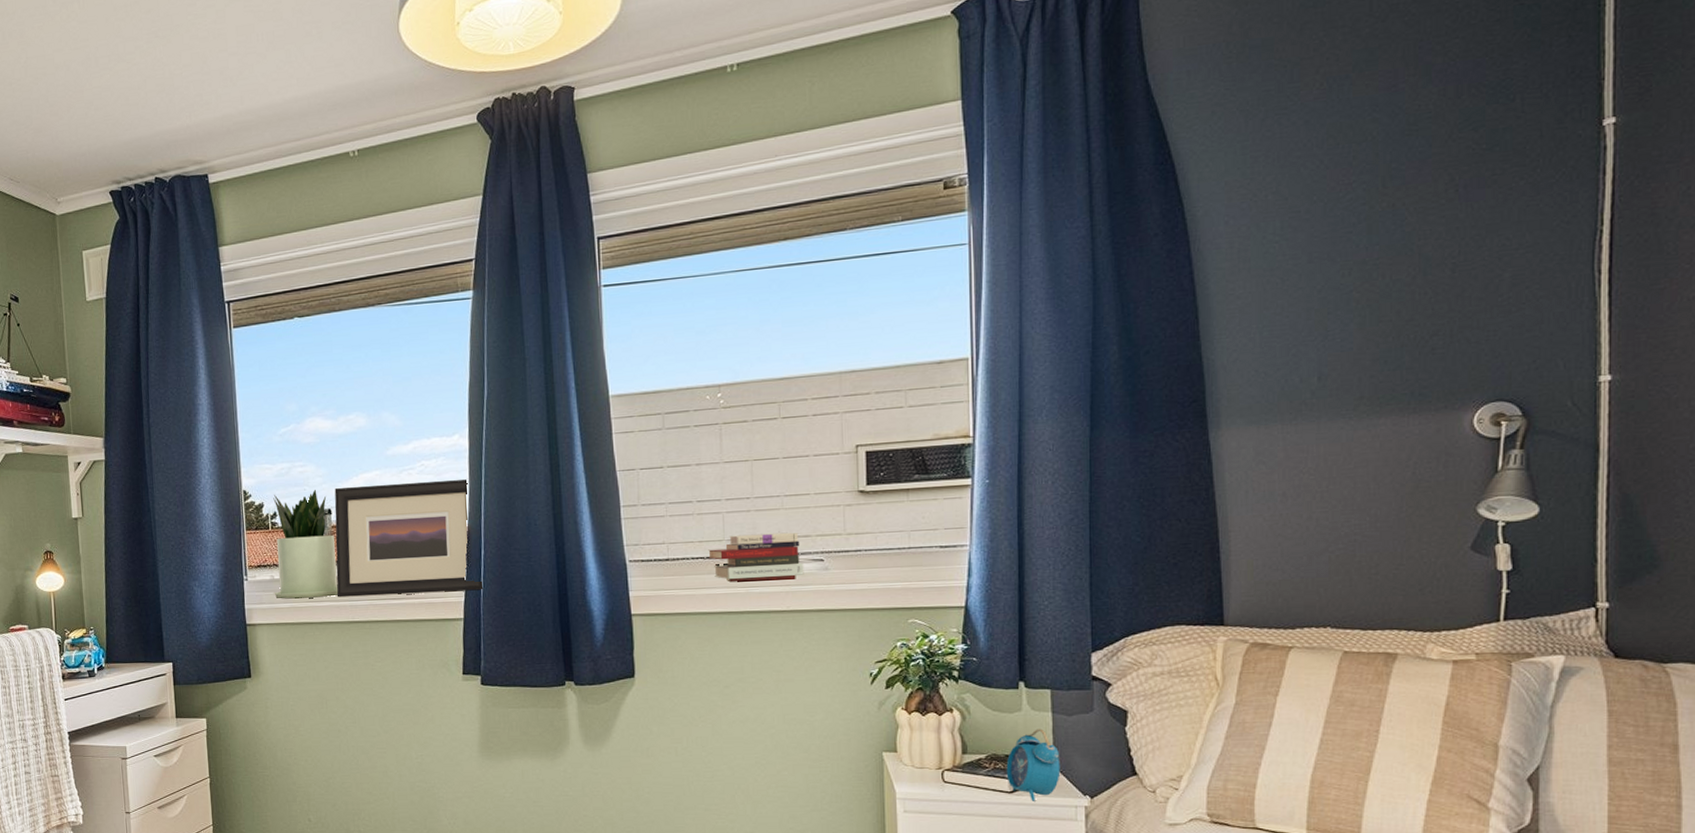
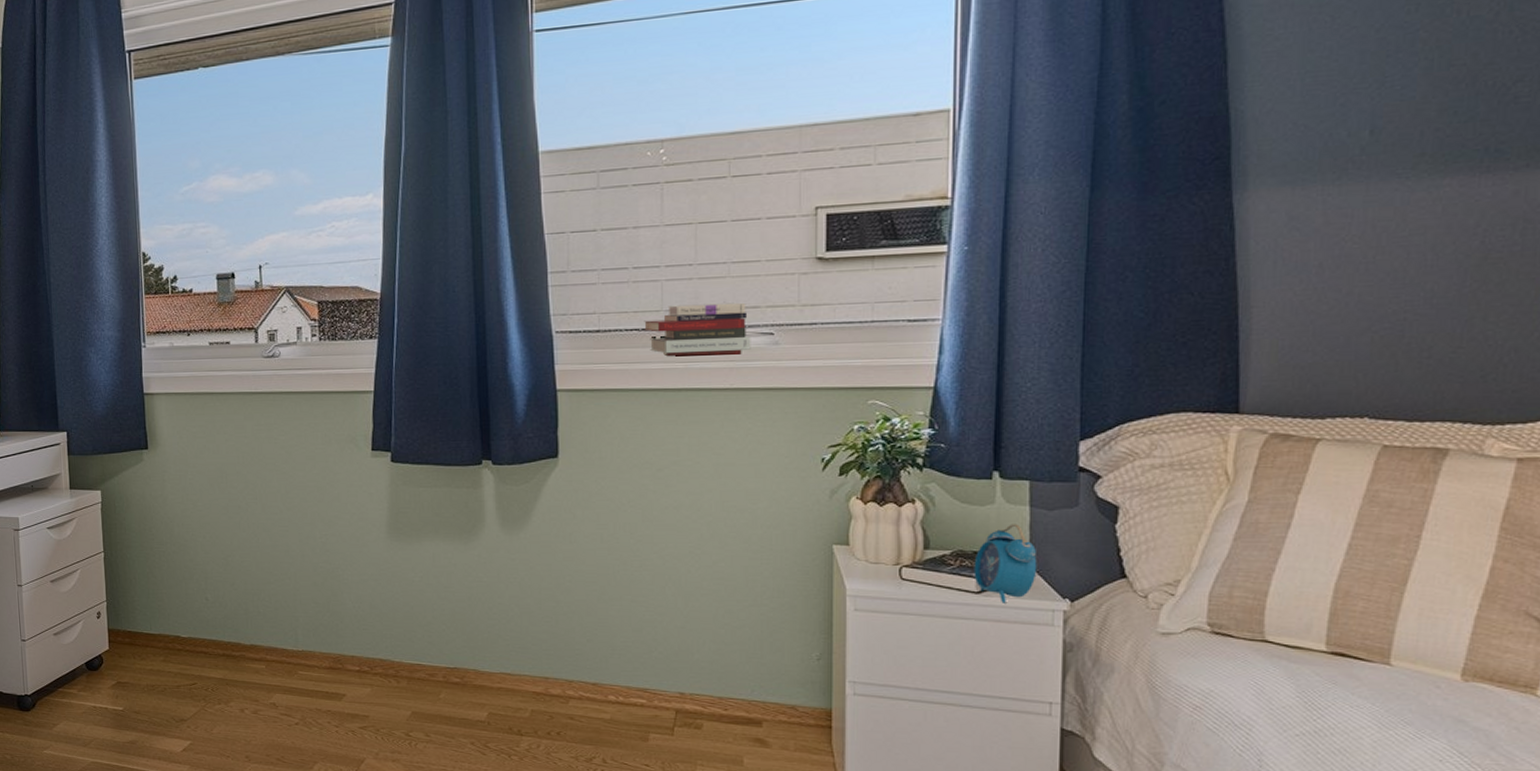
planter: present [273,490,339,599] -> none [173,252,241,368]
picture frame: present [334,480,484,598] -> none [238,242,396,367]

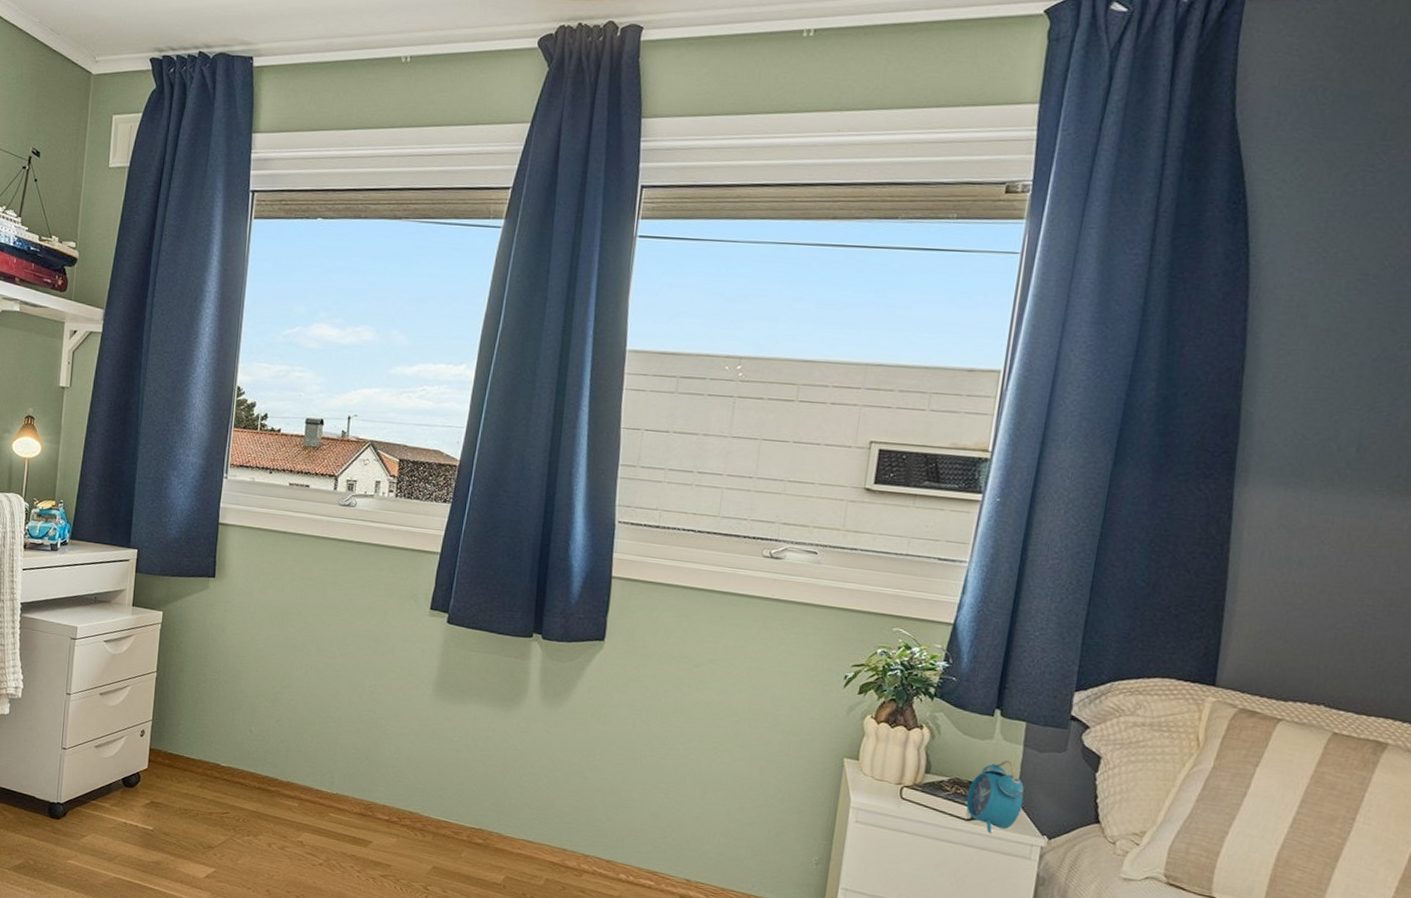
books: present [644,302,751,357] -> none [700,512,796,568]

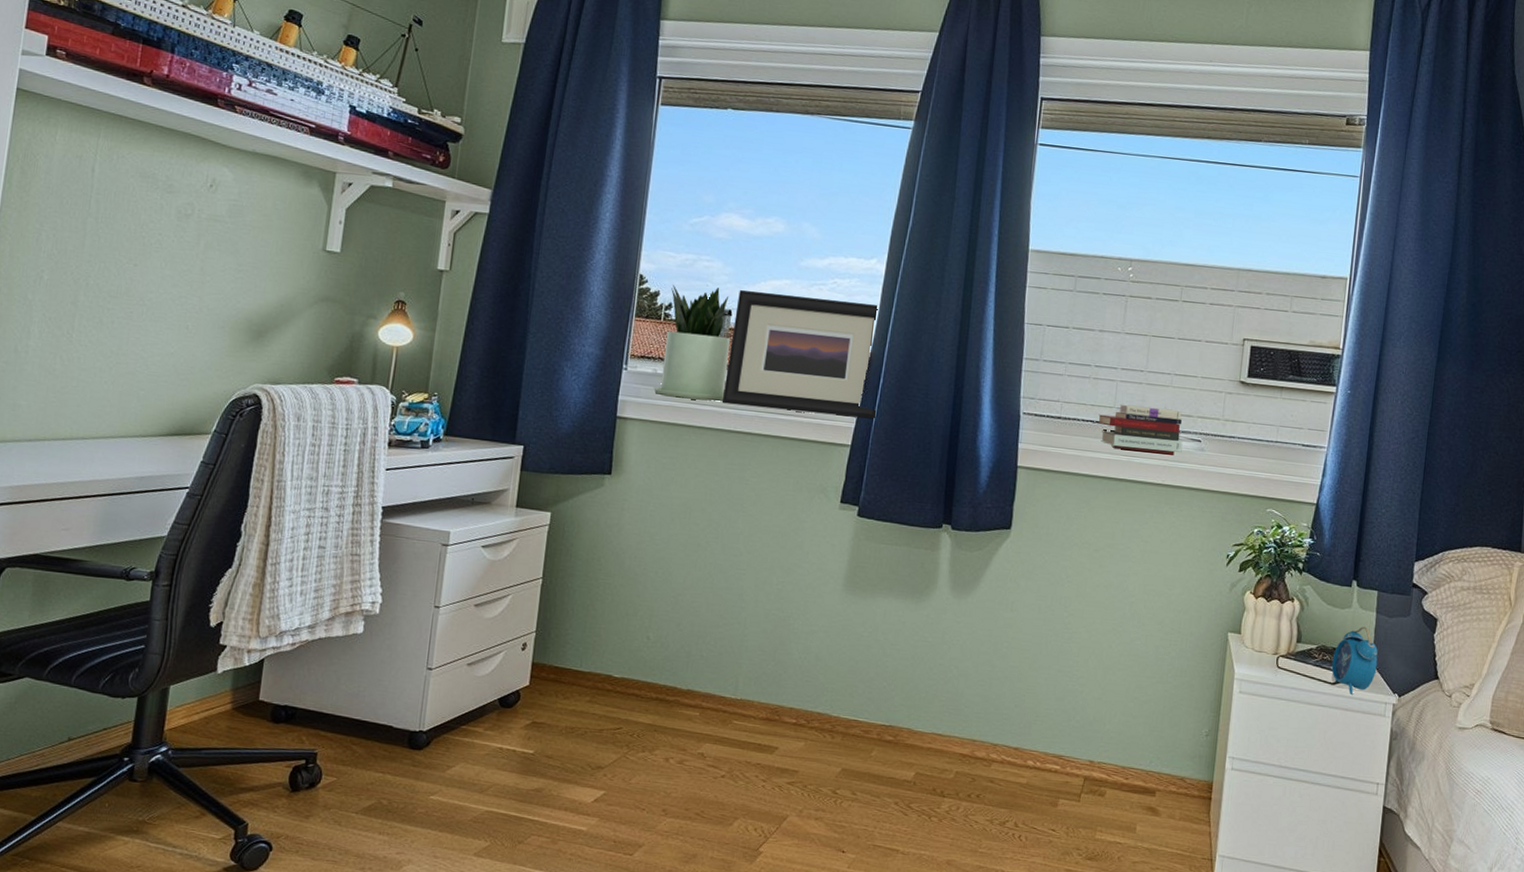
planter: none [252,395,323,509] -> present [653,284,731,402]
picture frame: none [315,400,467,527] -> present [721,290,878,419]
books: none [700,512,796,568] -> present [1098,404,1183,455]

